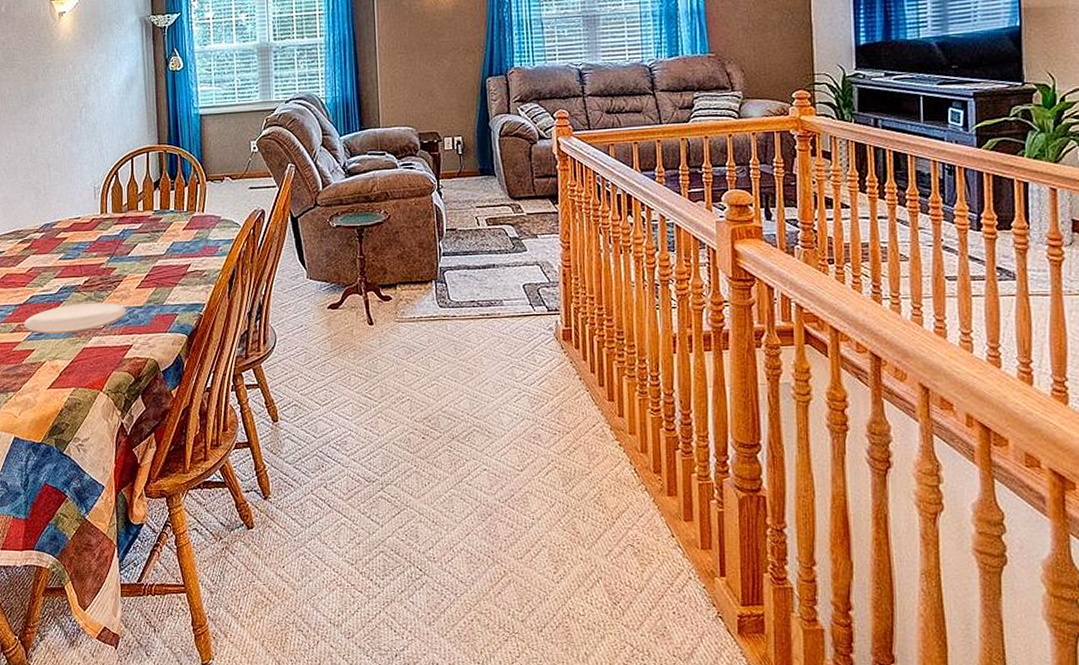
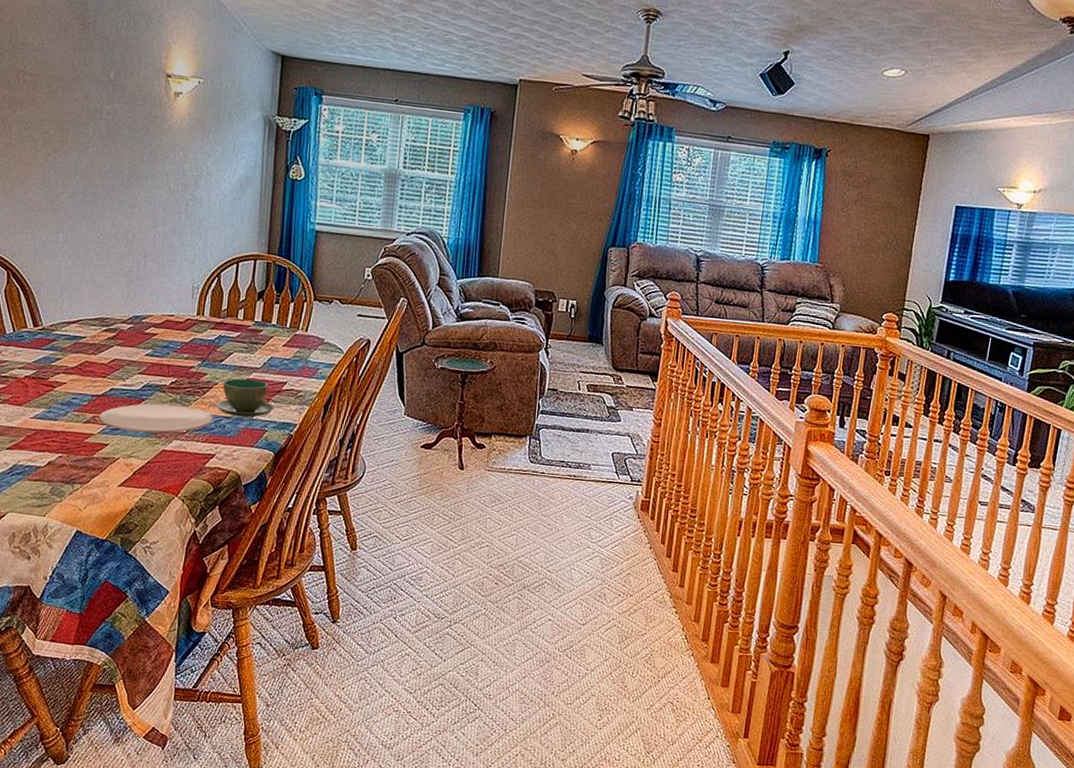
cup: none [127,266,182,304] -> present [215,378,275,417]

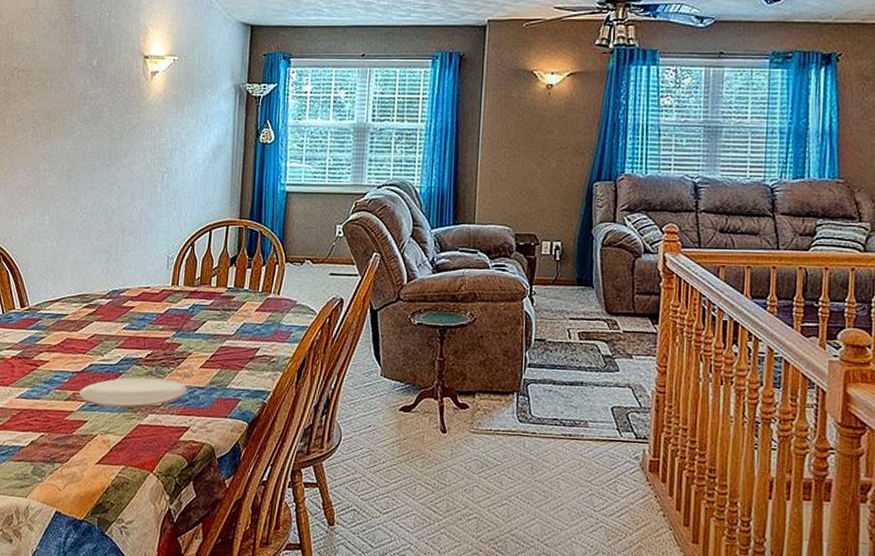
cup: present [215,378,275,417] -> none [189,346,248,387]

